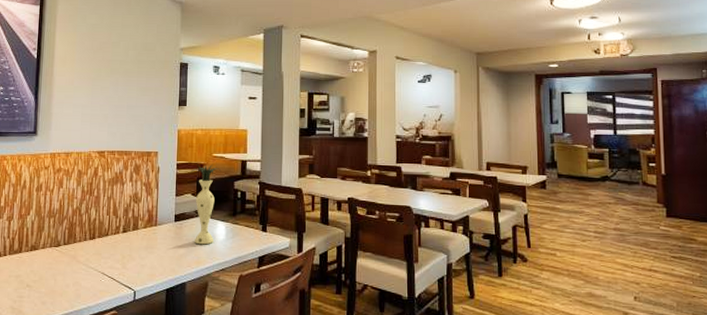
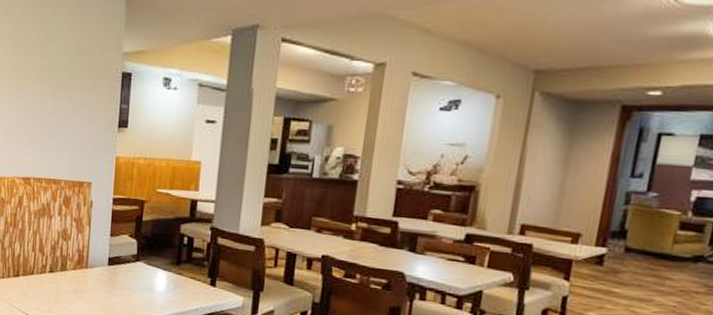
vase: present [190,164,221,245] -> none [128,200,166,295]

